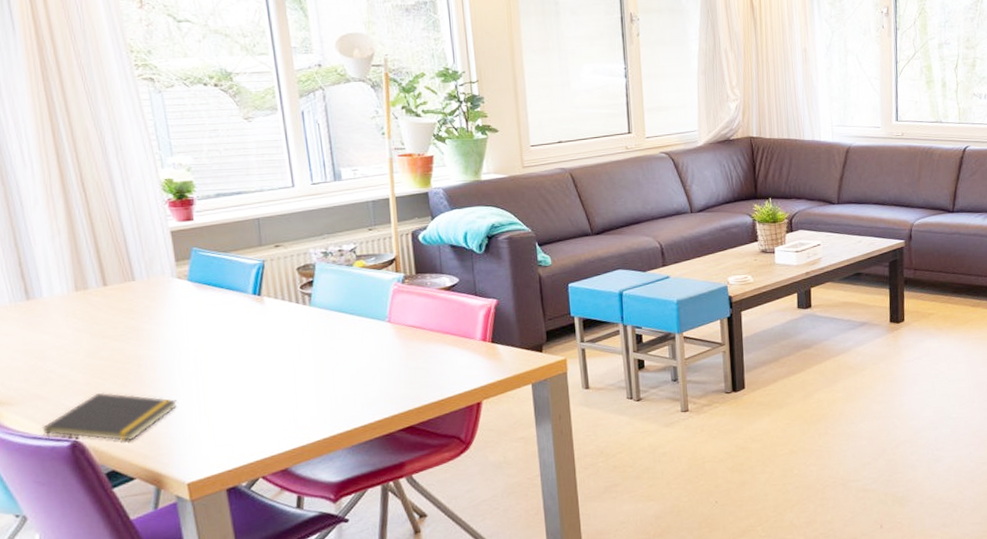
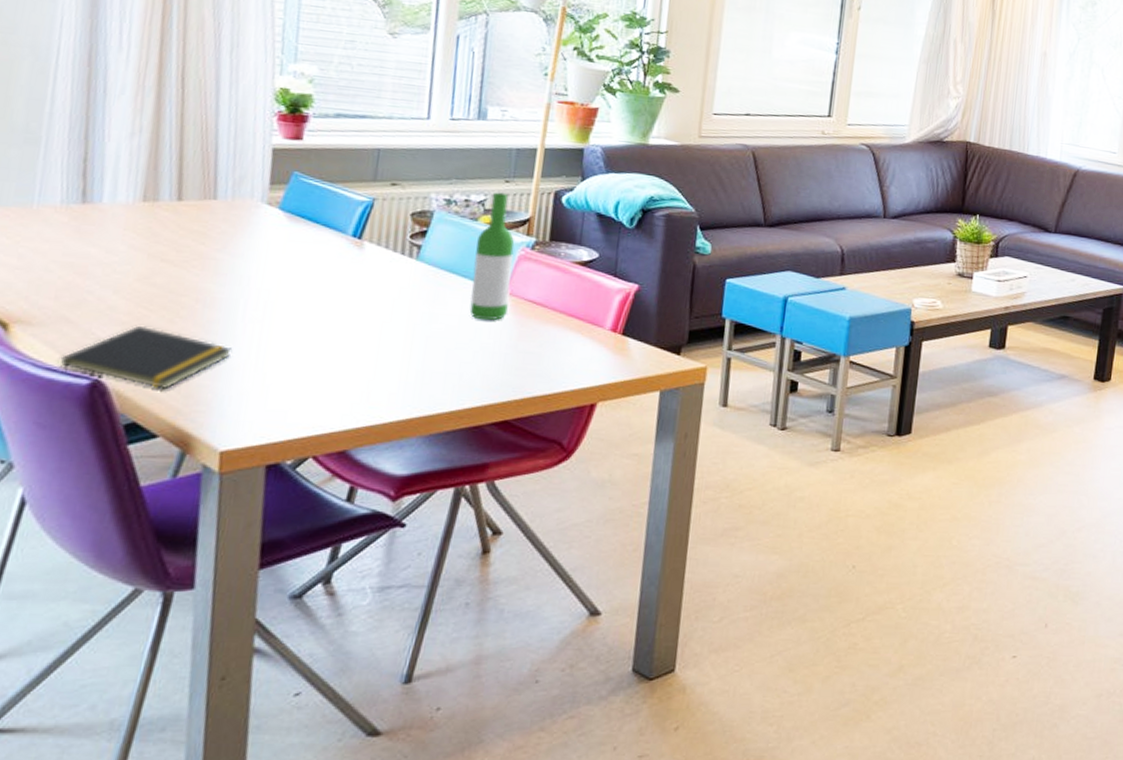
wine bottle: none [356,239,393,348] -> present [469,192,515,321]

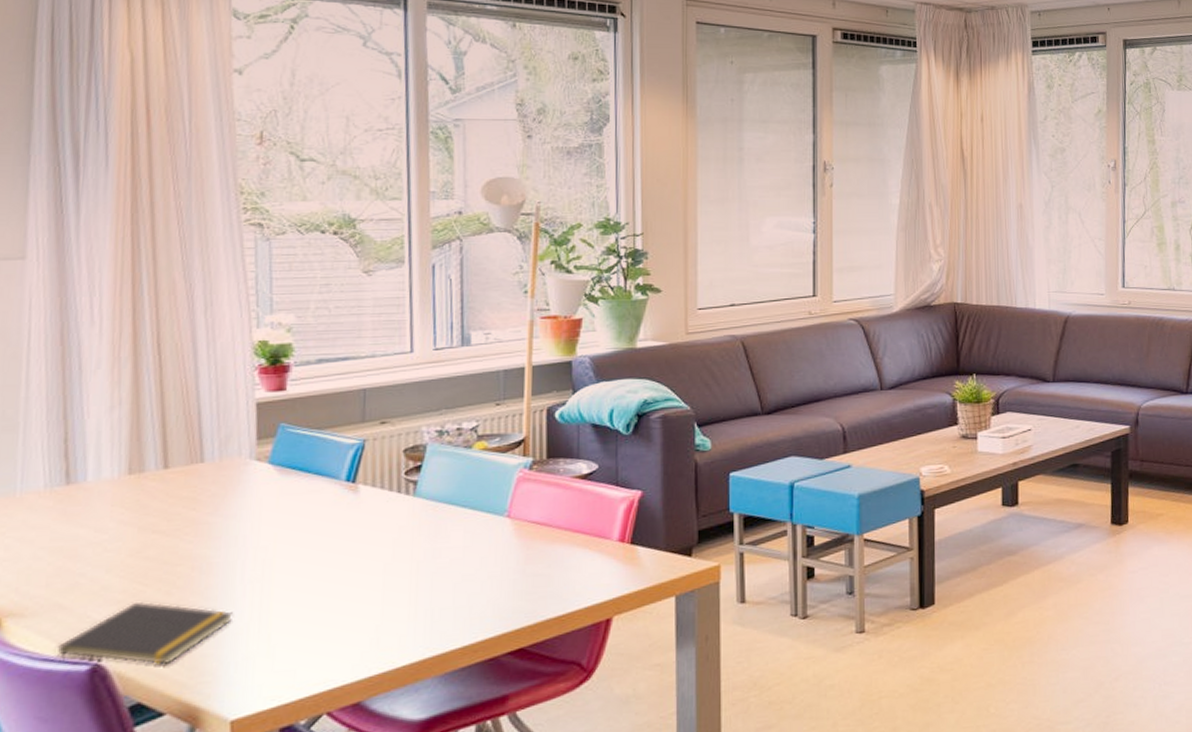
wine bottle: present [469,192,515,321] -> none [472,416,513,549]

